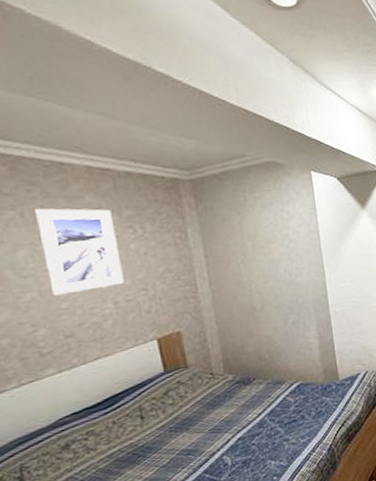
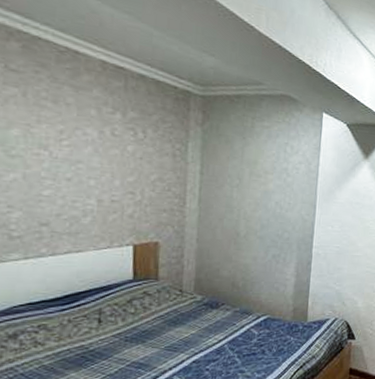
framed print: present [33,208,124,296] -> none [35,90,116,184]

